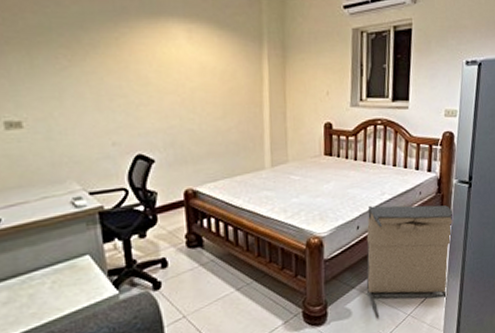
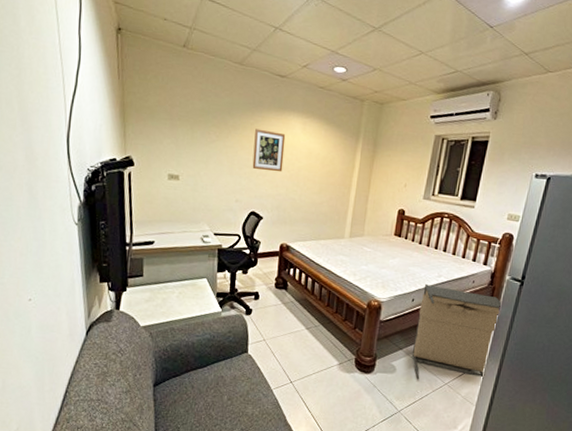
wall art: none [123,44,171,99] -> present [252,128,286,172]

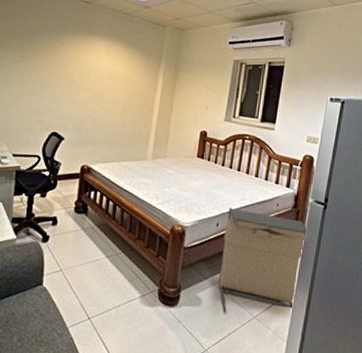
wall art: present [252,128,286,172] -> none [55,50,90,93]

